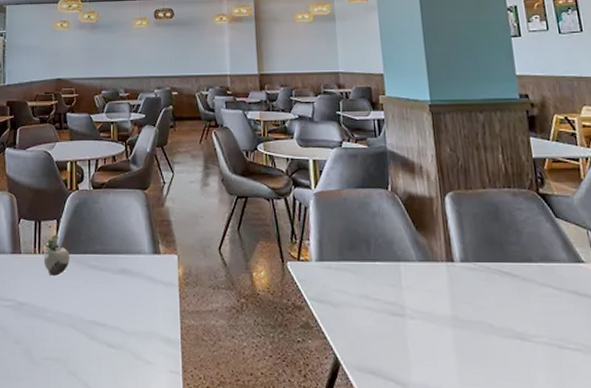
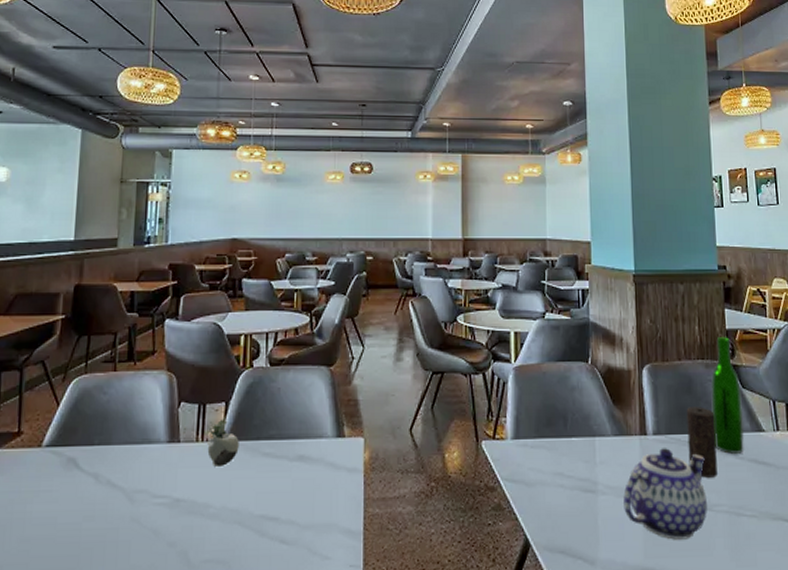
teapot: none [433,275,525,369] -> present [623,448,707,540]
candle: none [495,235,534,308] -> present [686,407,718,478]
wine bottle: none [520,166,562,284] -> present [711,337,745,454]

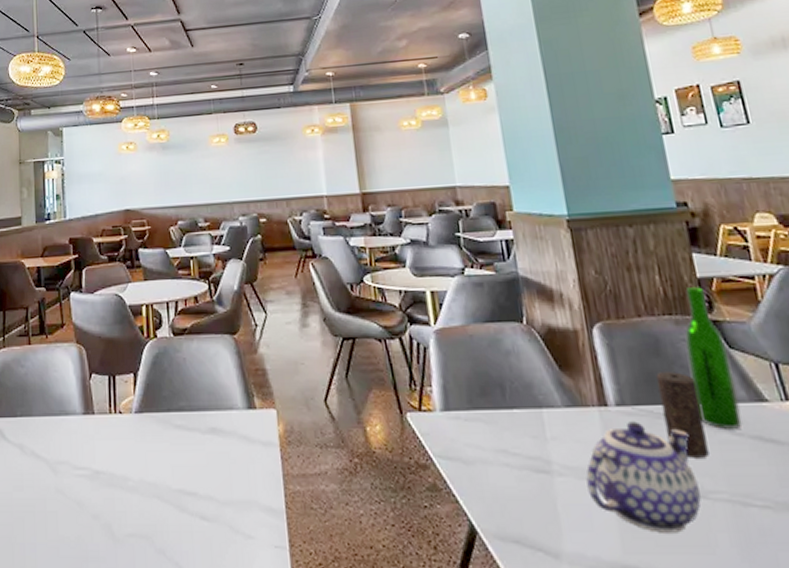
succulent plant: present [182,417,239,468] -> none [96,388,151,440]

